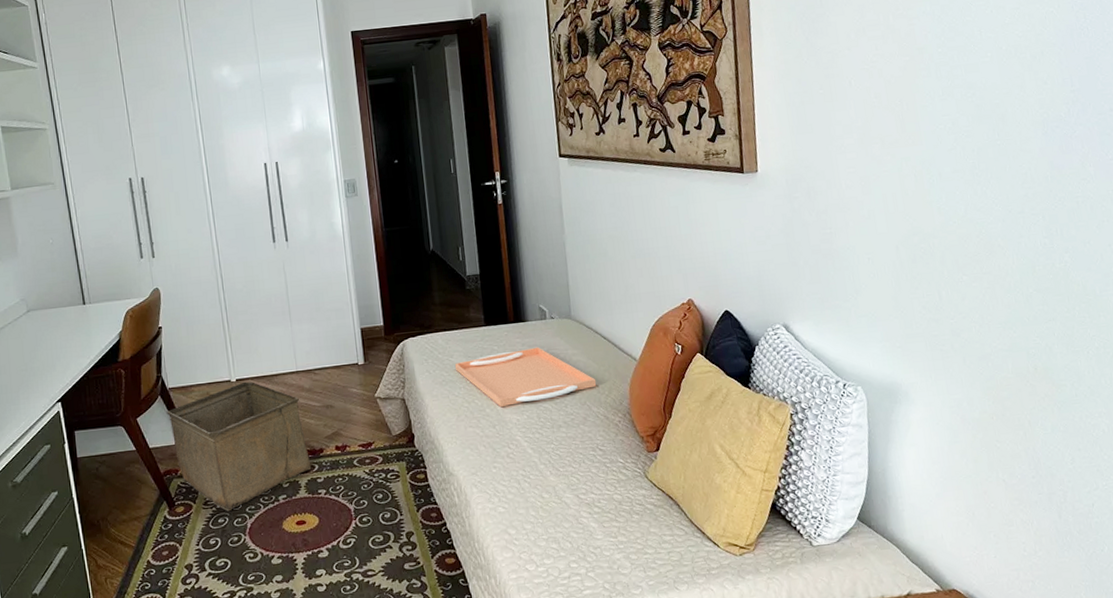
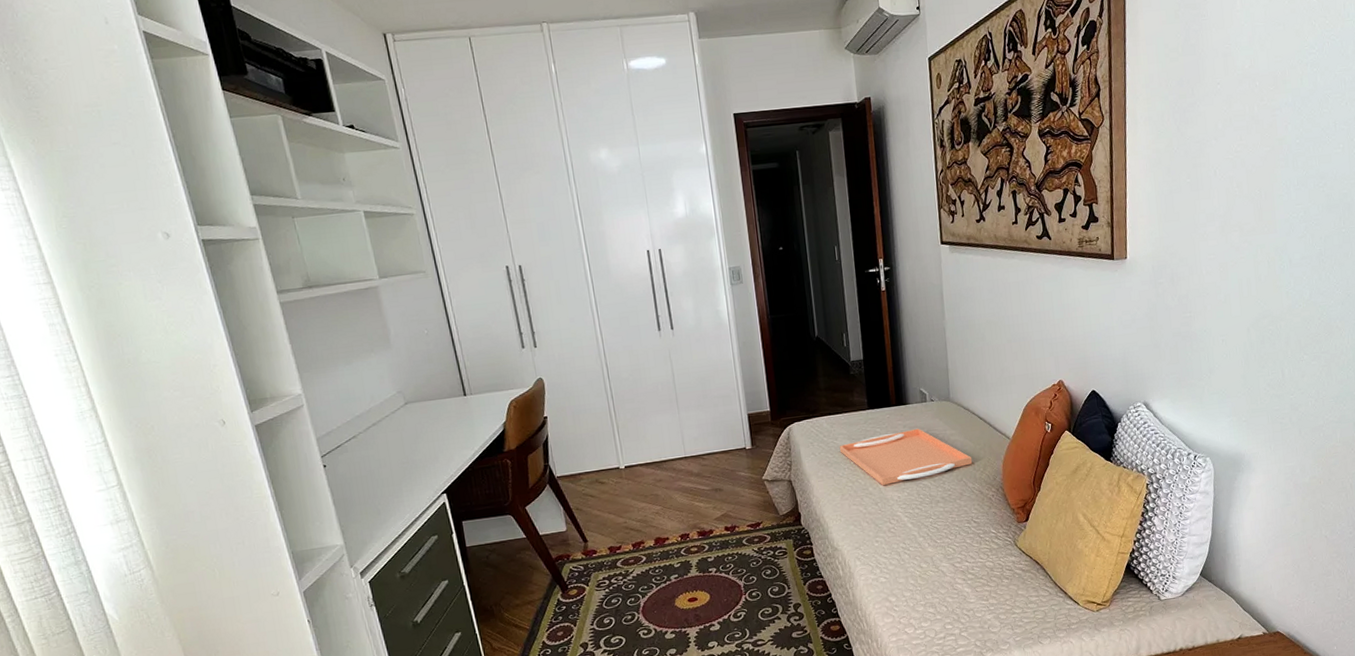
storage bin: present [167,382,312,512] -> none [556,468,702,593]

